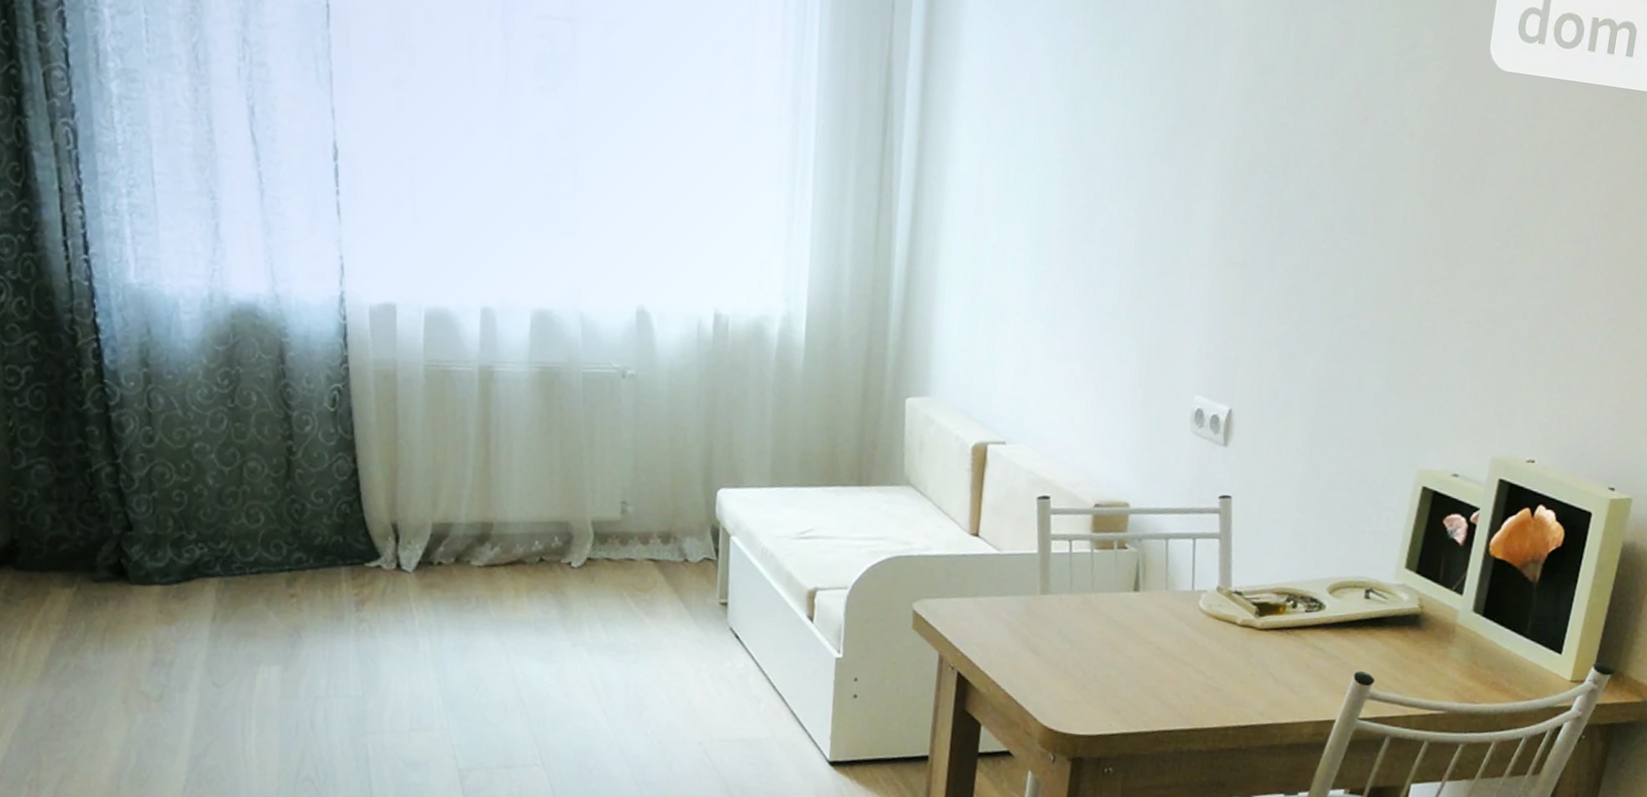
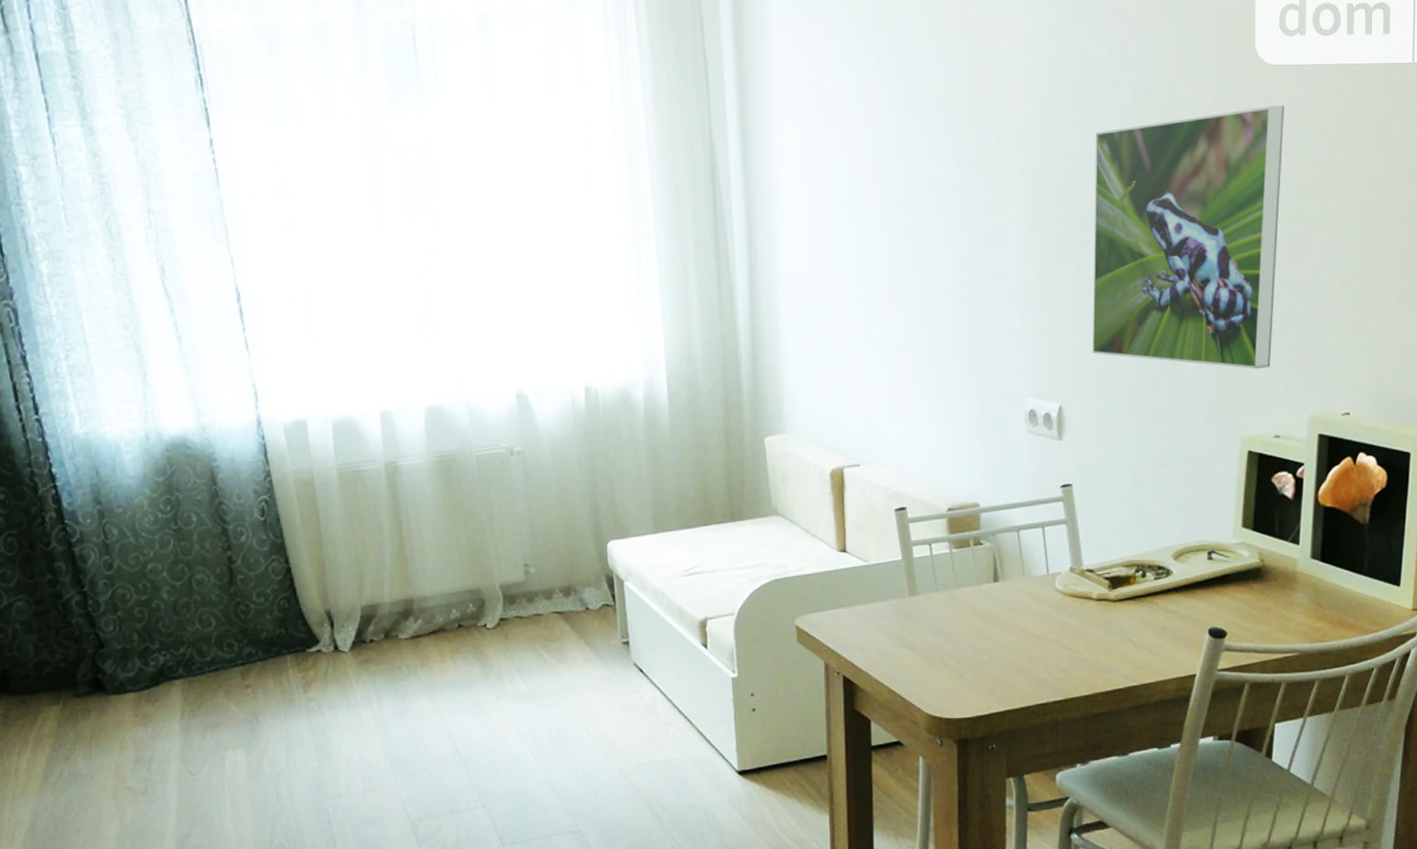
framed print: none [1272,115,1513,400] -> present [1092,105,1285,369]

